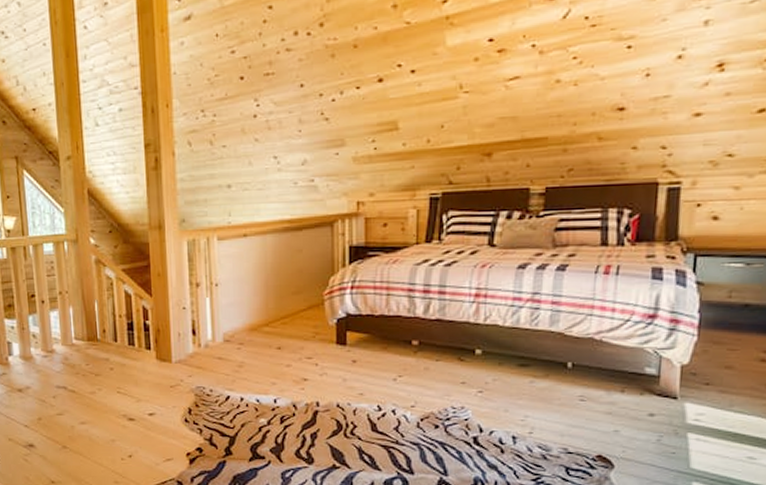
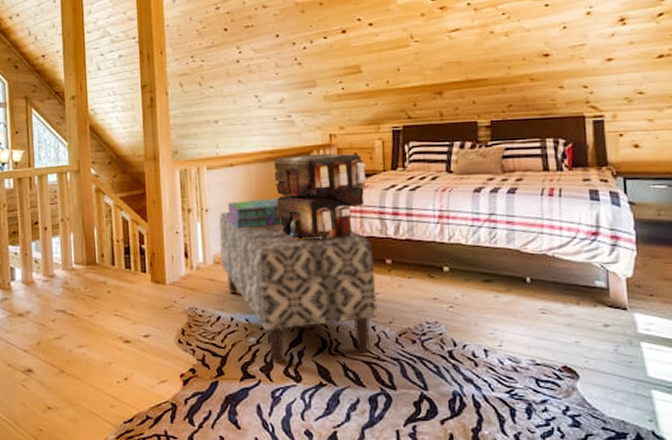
bench: none [229,287,399,445] -> present [218,212,377,364]
stack of books: none [237,273,299,305] -> present [226,199,282,229]
decorative box: none [292,223,398,319] -> present [273,153,367,241]

